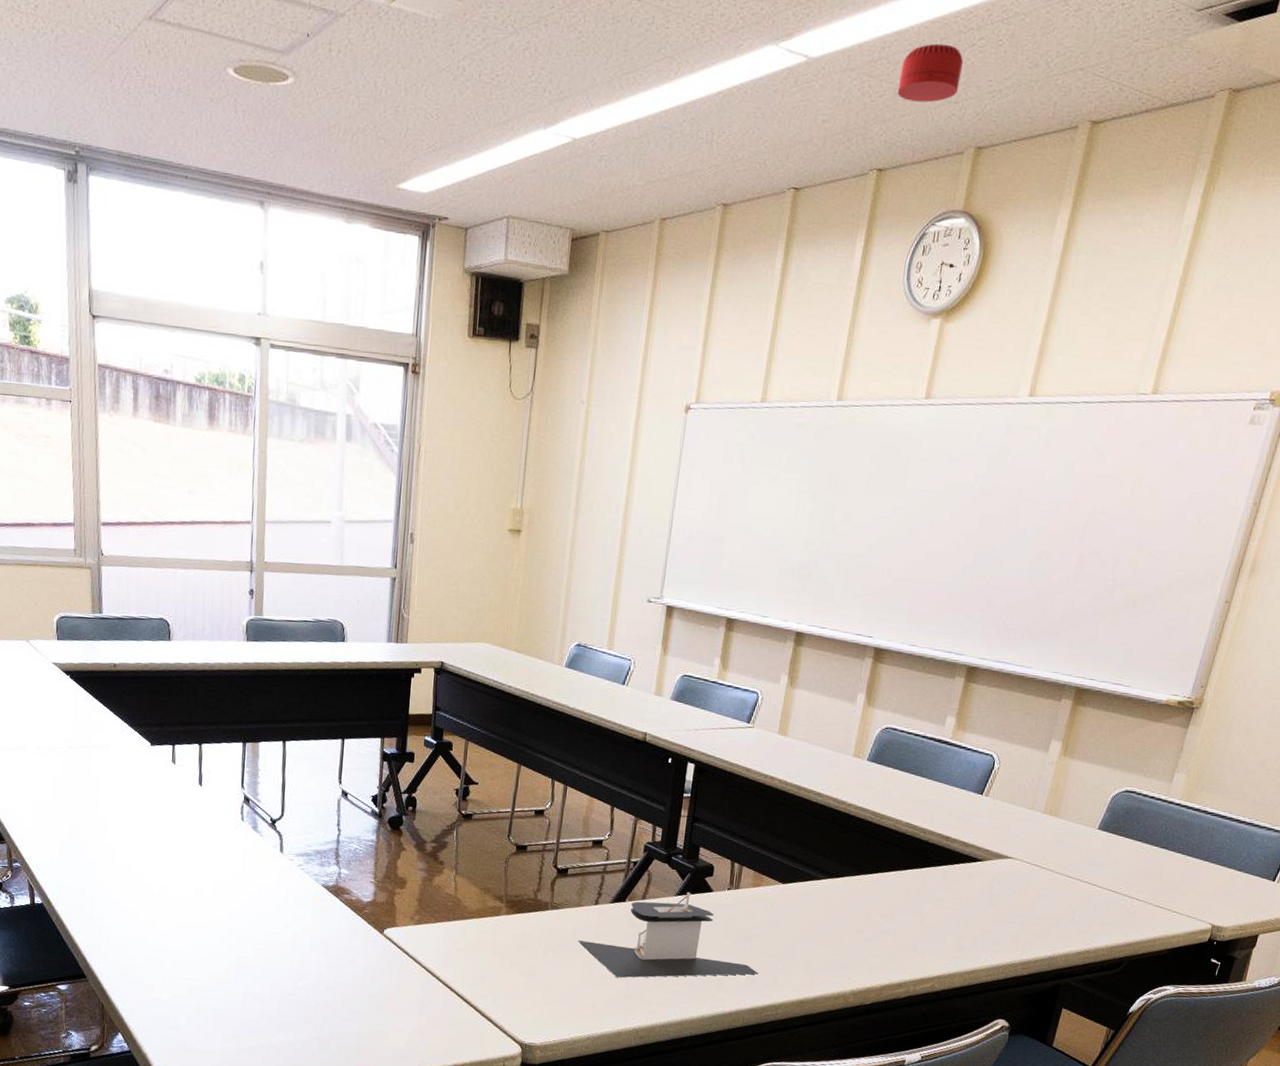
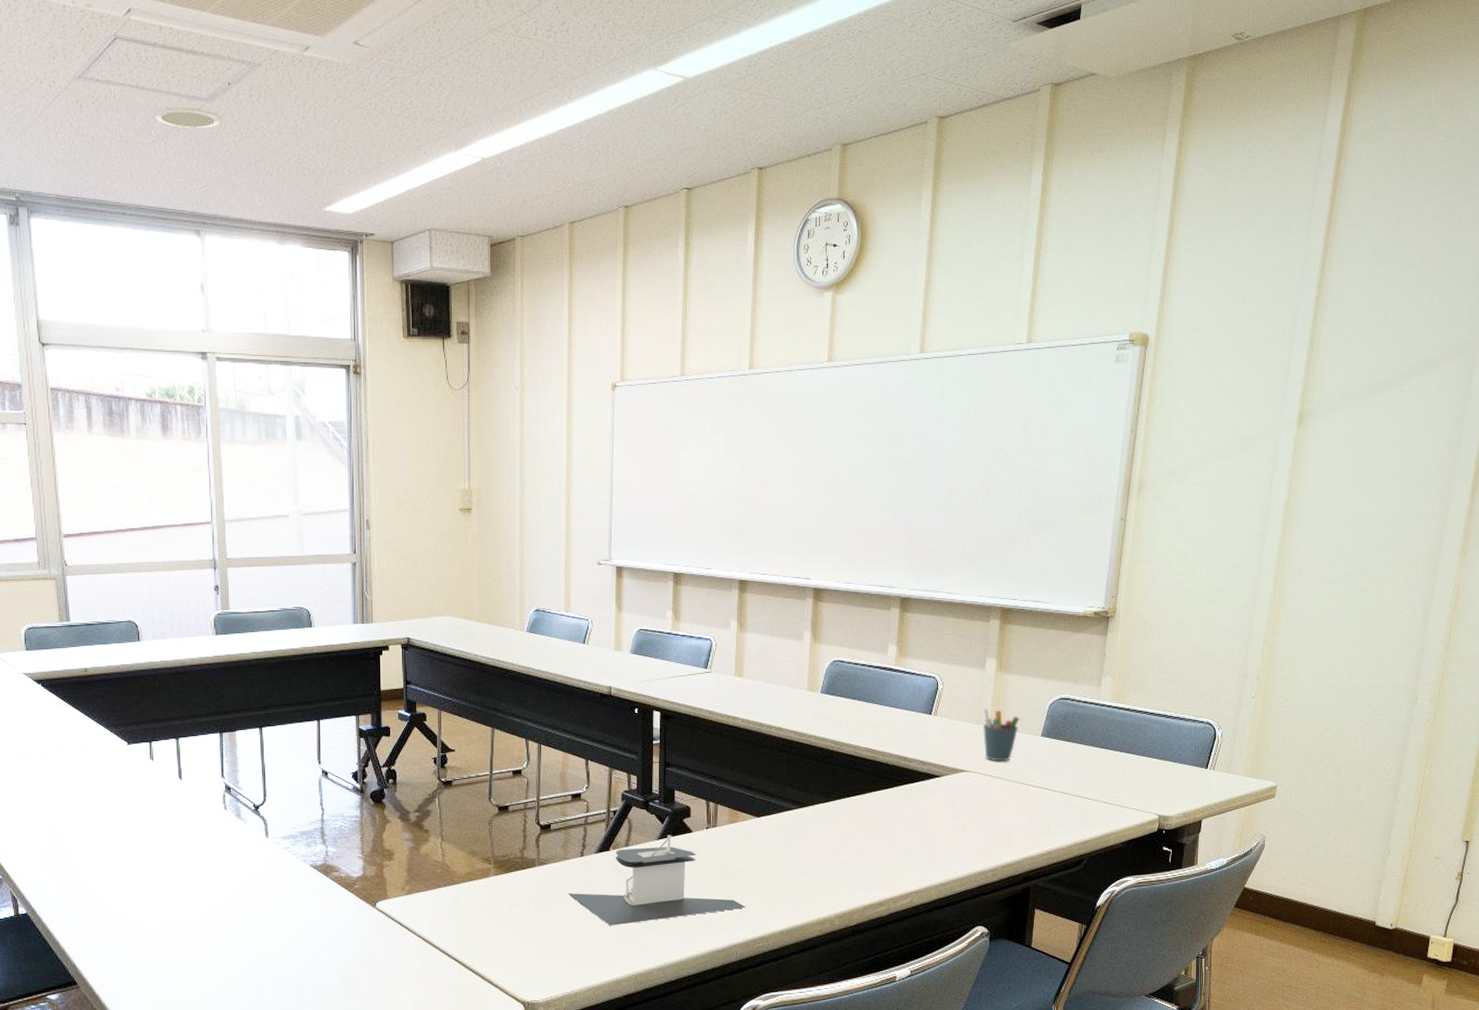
smoke detector: present [897,43,964,103] -> none [766,60,821,110]
pen holder: none [1034,794,1078,852] -> present [982,709,1020,762]

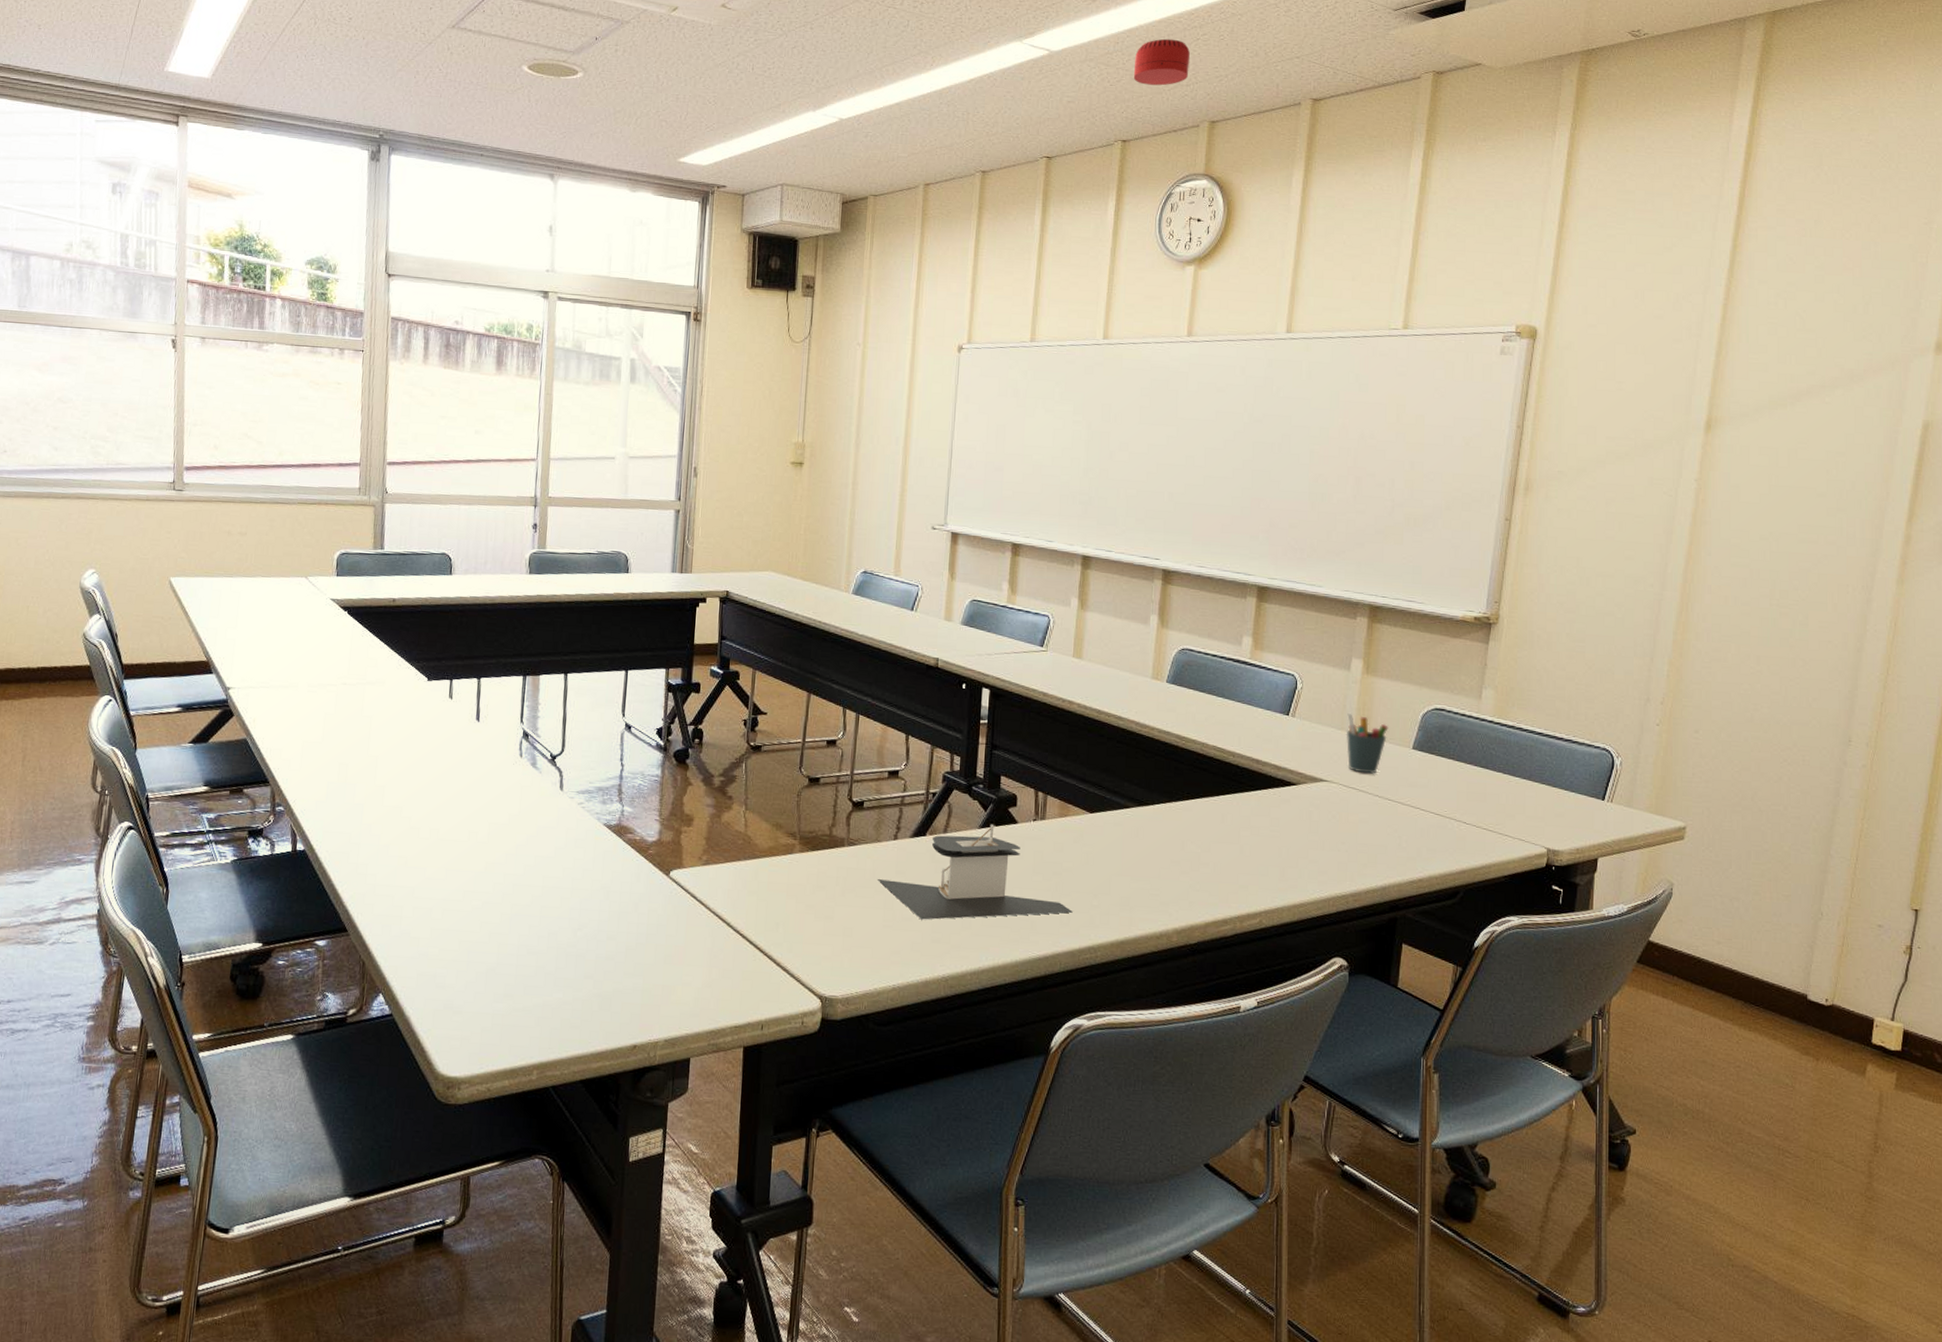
smoke detector: none [766,60,821,110] -> present [1133,38,1191,86]

